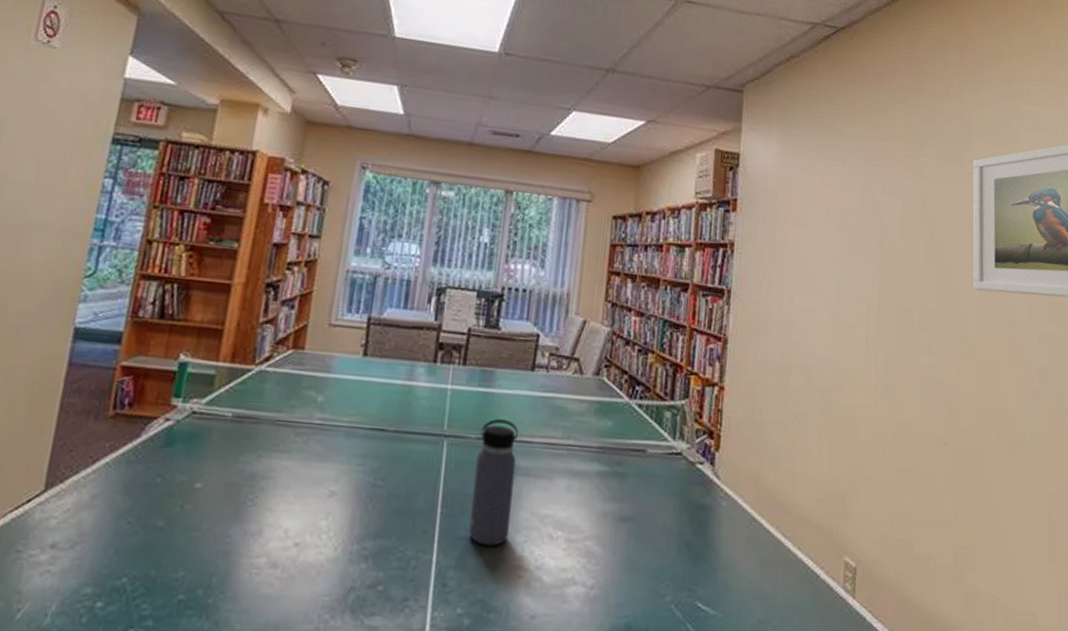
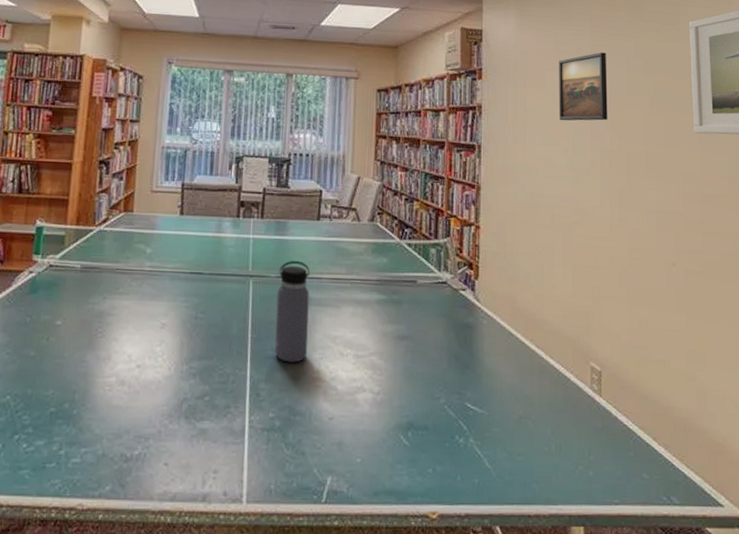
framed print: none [822,188,880,269] -> present [559,52,608,121]

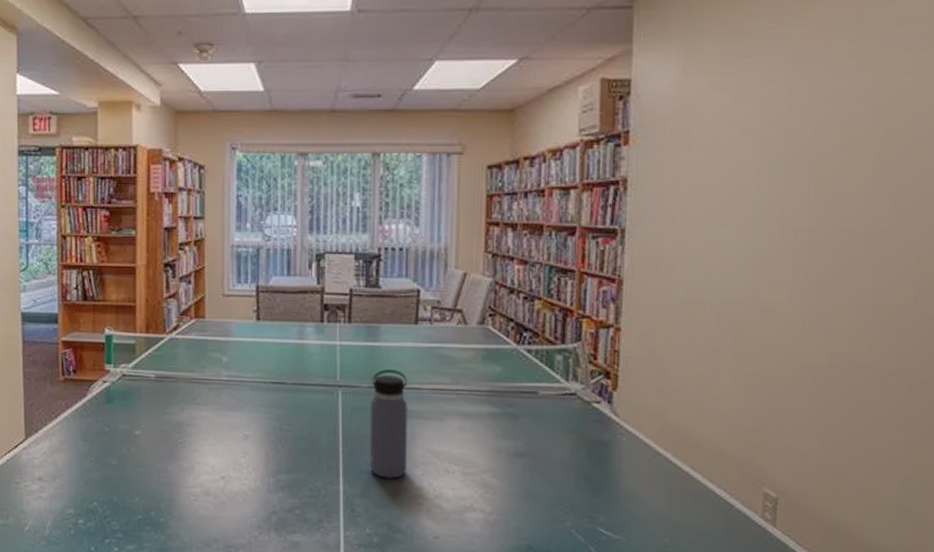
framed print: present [559,52,608,121] -> none [736,97,813,193]

